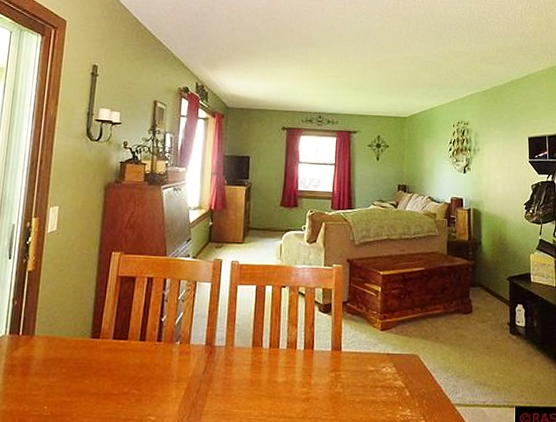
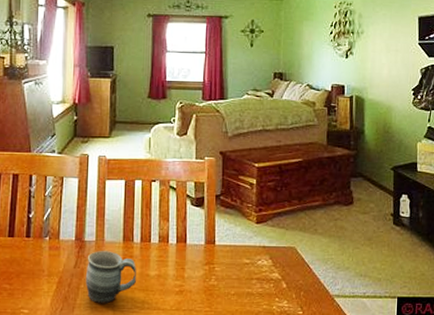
mug: none [213,356,264,411] -> present [85,251,136,304]

